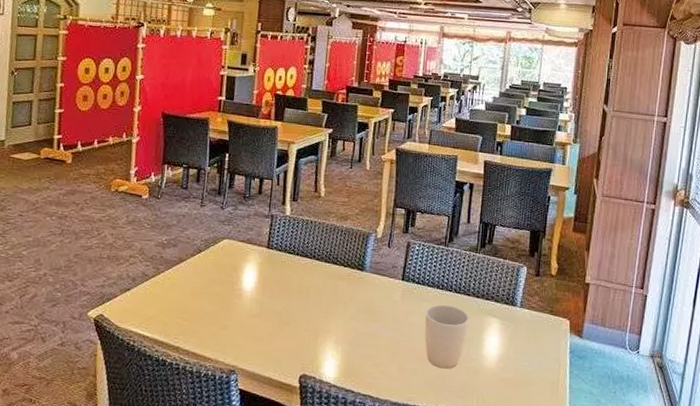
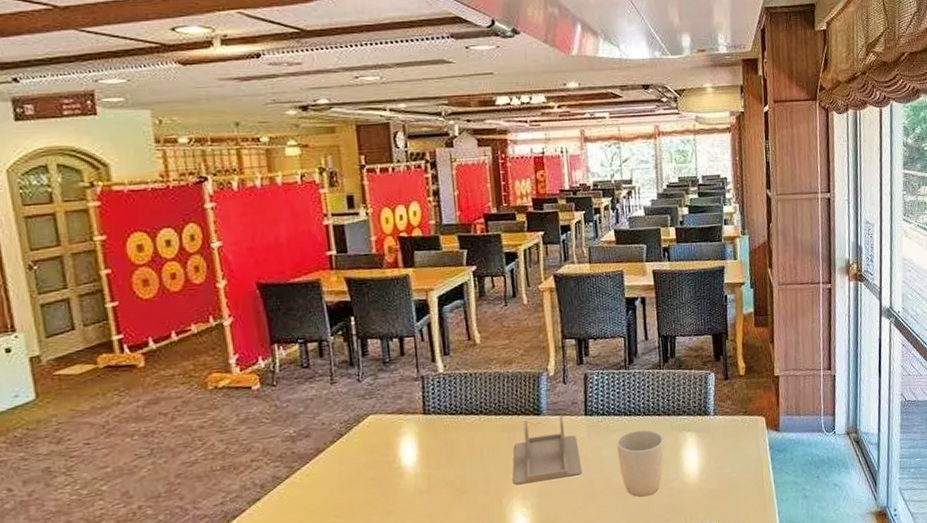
napkin holder: none [330,273,391,334] -> present [512,415,583,485]

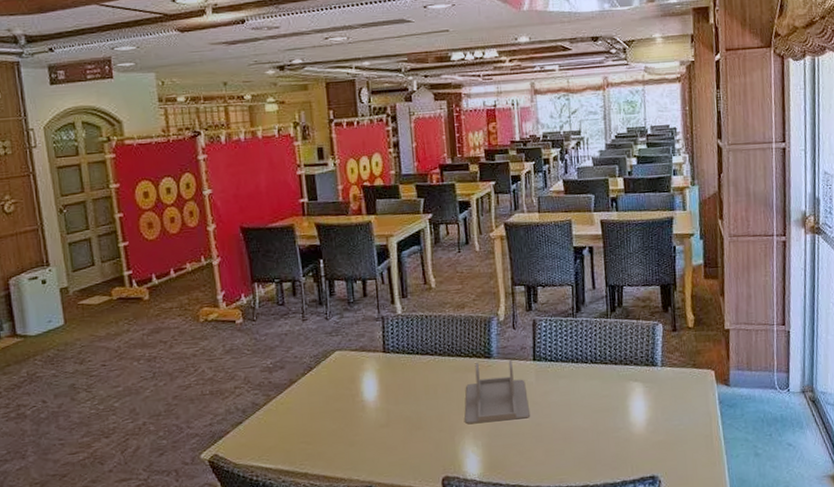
cup: present [616,429,665,497] -> none [563,377,611,444]

